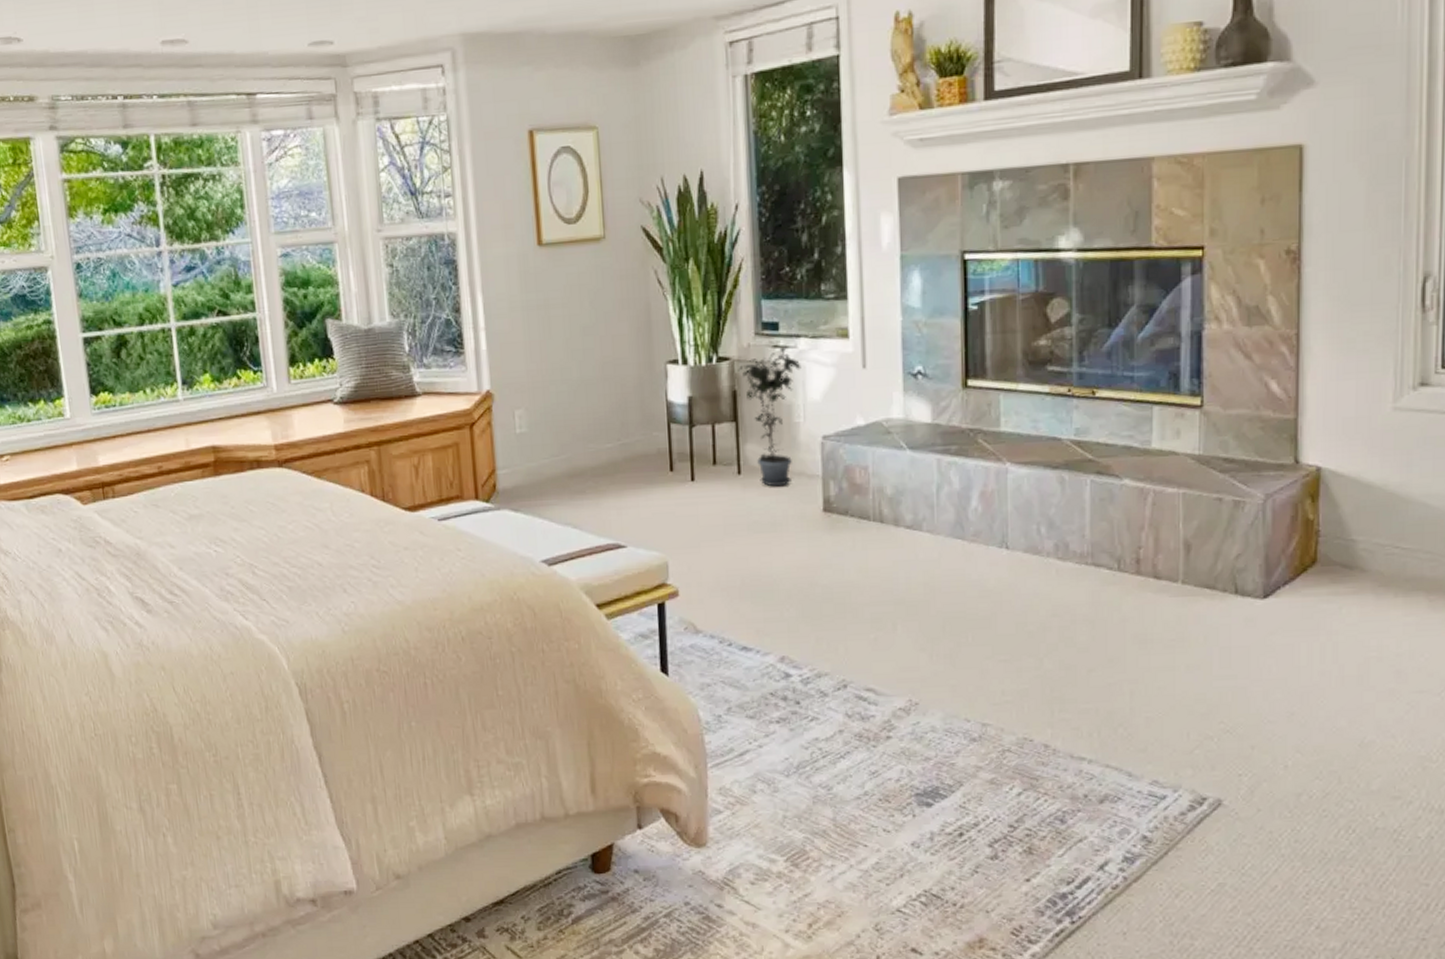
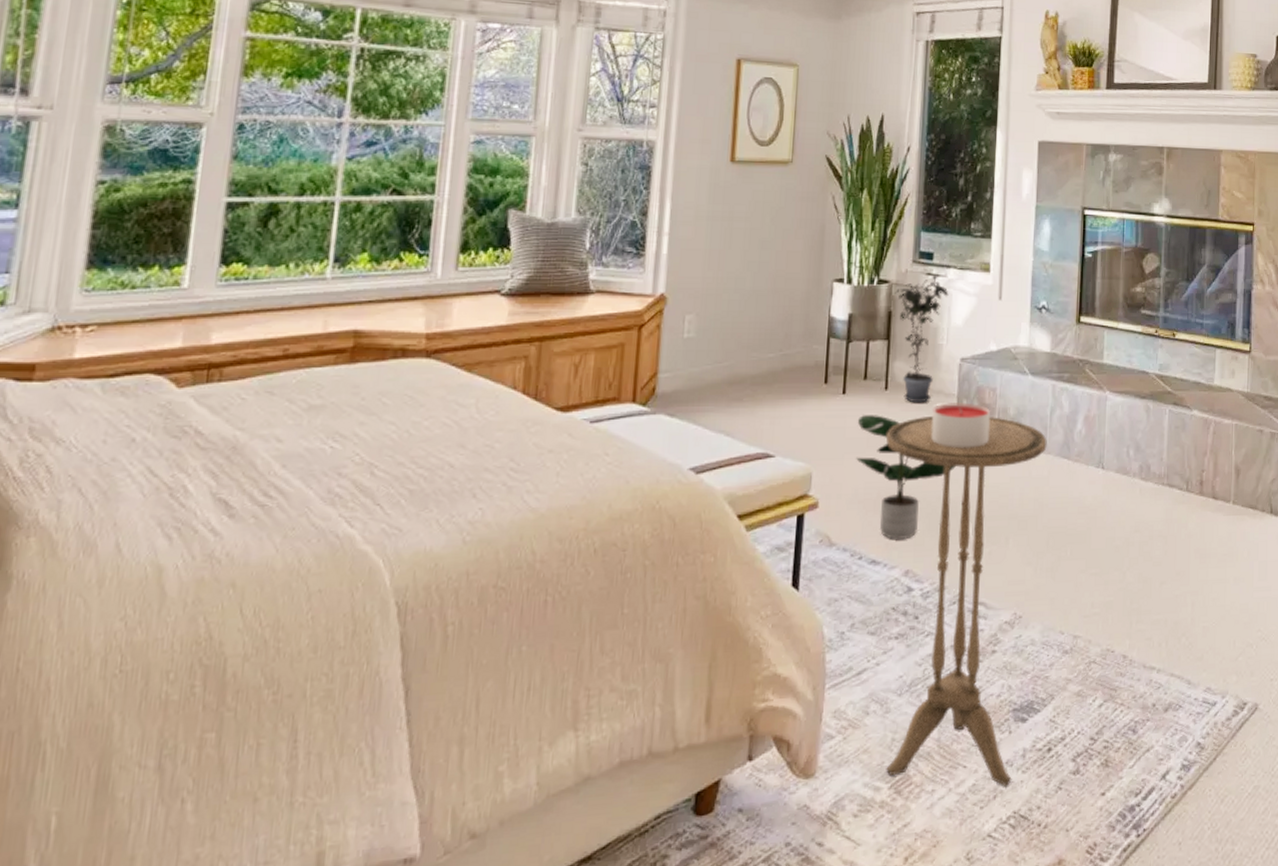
potted plant: none [710,500,827,626] -> present [856,415,956,539]
side table: none [745,497,935,866] -> present [886,415,1047,786]
candle: none [793,483,864,532] -> present [931,402,990,449]

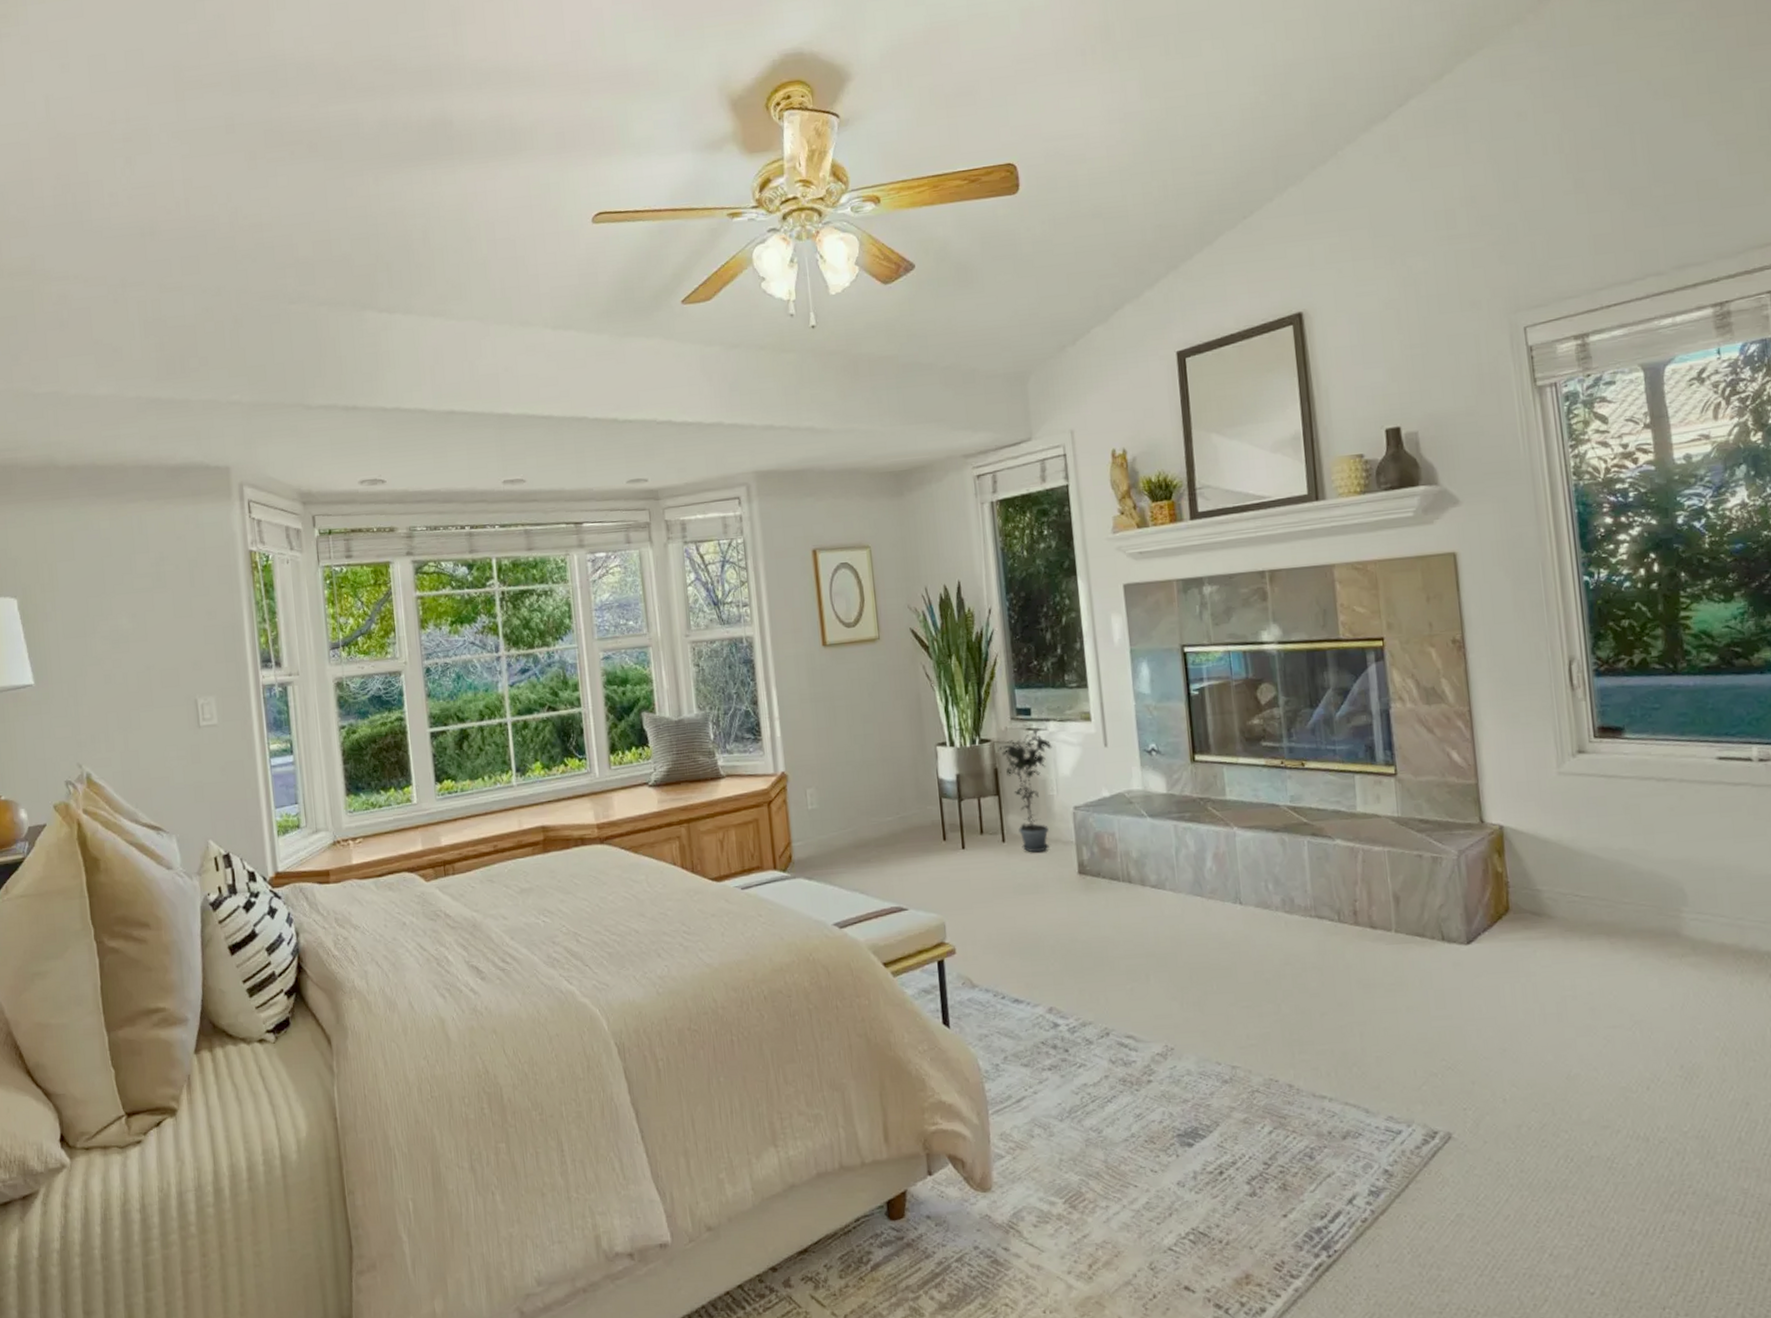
potted plant: present [856,415,956,539] -> none [980,866,1084,980]
side table: present [886,415,1047,786] -> none [1011,860,1186,1205]
candle: present [931,402,990,449] -> none [1051,848,1115,893]

